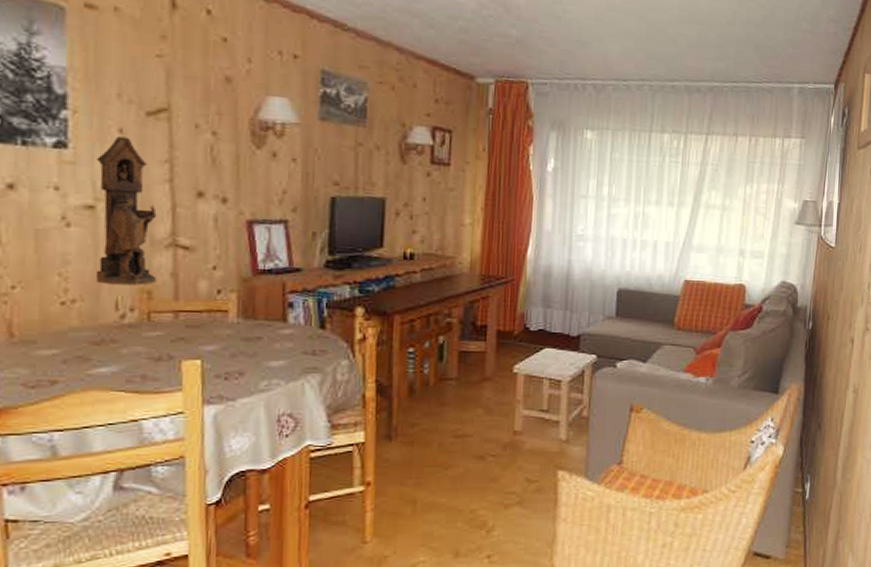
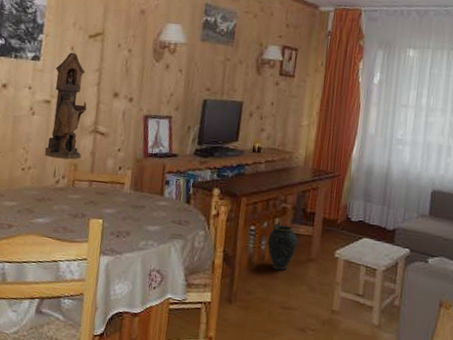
vase: none [431,342,468,394] -> present [267,224,298,271]

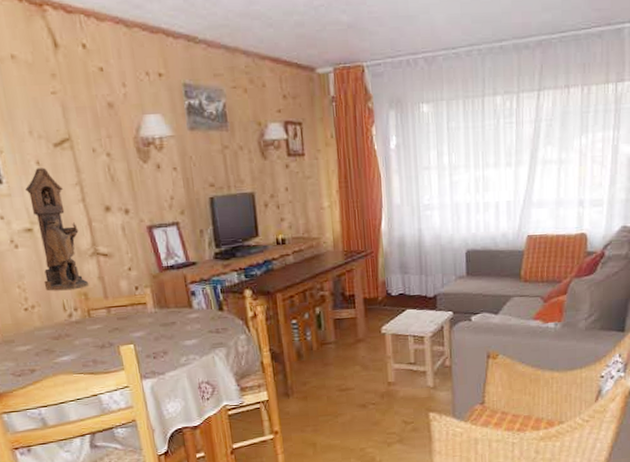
vase: present [267,224,298,271] -> none [312,312,343,357]

